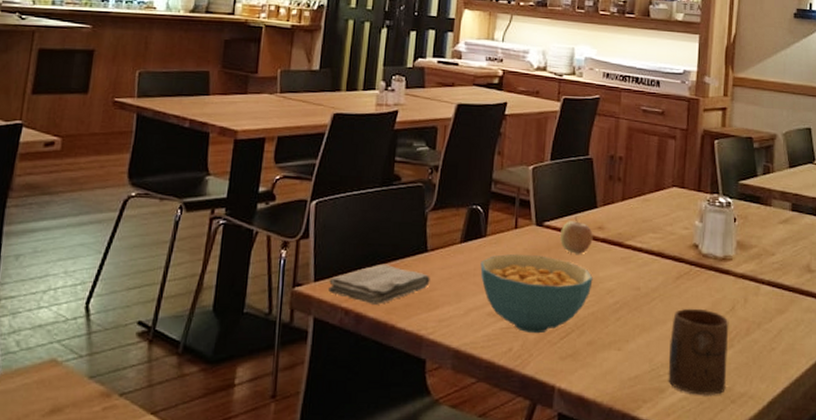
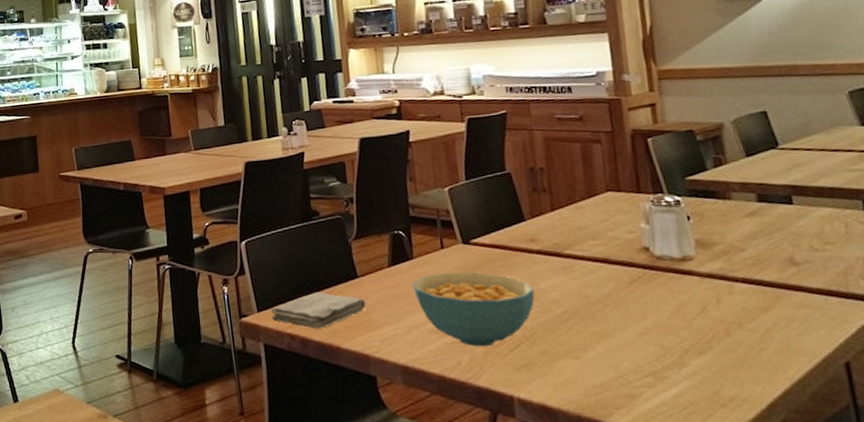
fruit: present [560,217,593,254] -> none [490,232,527,268]
cup: present [668,308,729,396] -> none [633,312,711,401]

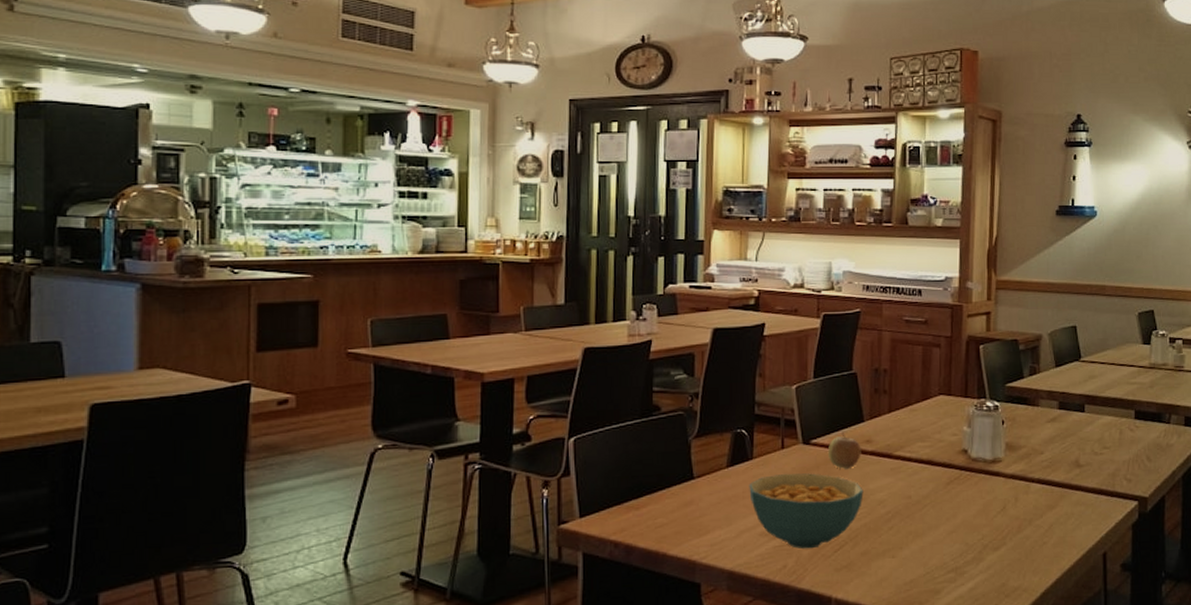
washcloth: present [271,291,366,329] -> none [594,494,699,535]
fruit: none [490,232,527,268] -> present [828,432,861,469]

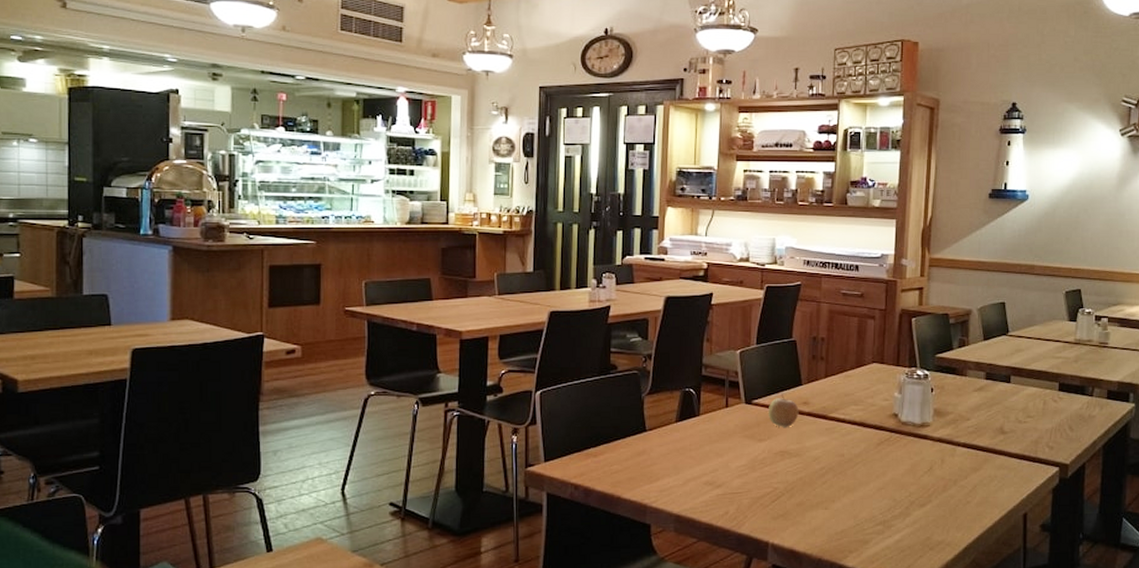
cereal bowl: present [749,473,864,549] -> none [696,429,800,498]

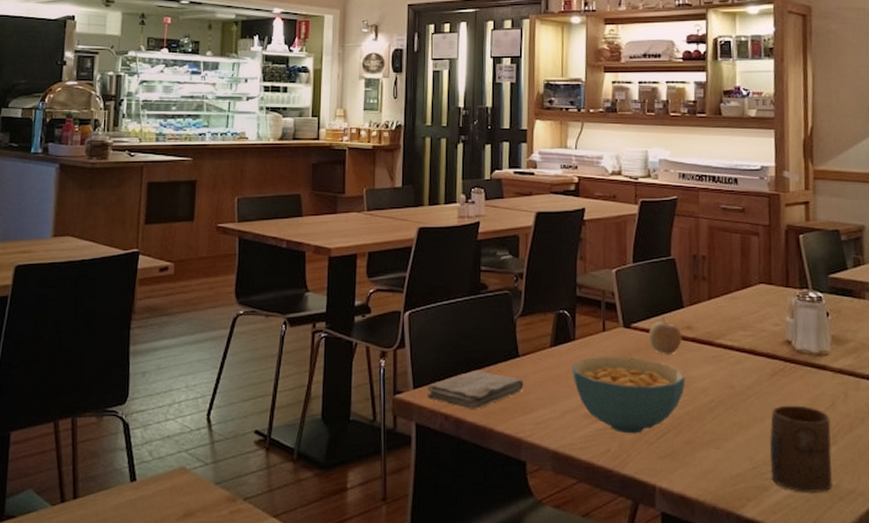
washcloth: none [557,443,650,479] -> present [426,369,524,409]
cereal bowl: none [696,429,800,498] -> present [572,356,686,434]
cup: none [871,470,927,545] -> present [769,405,833,494]

